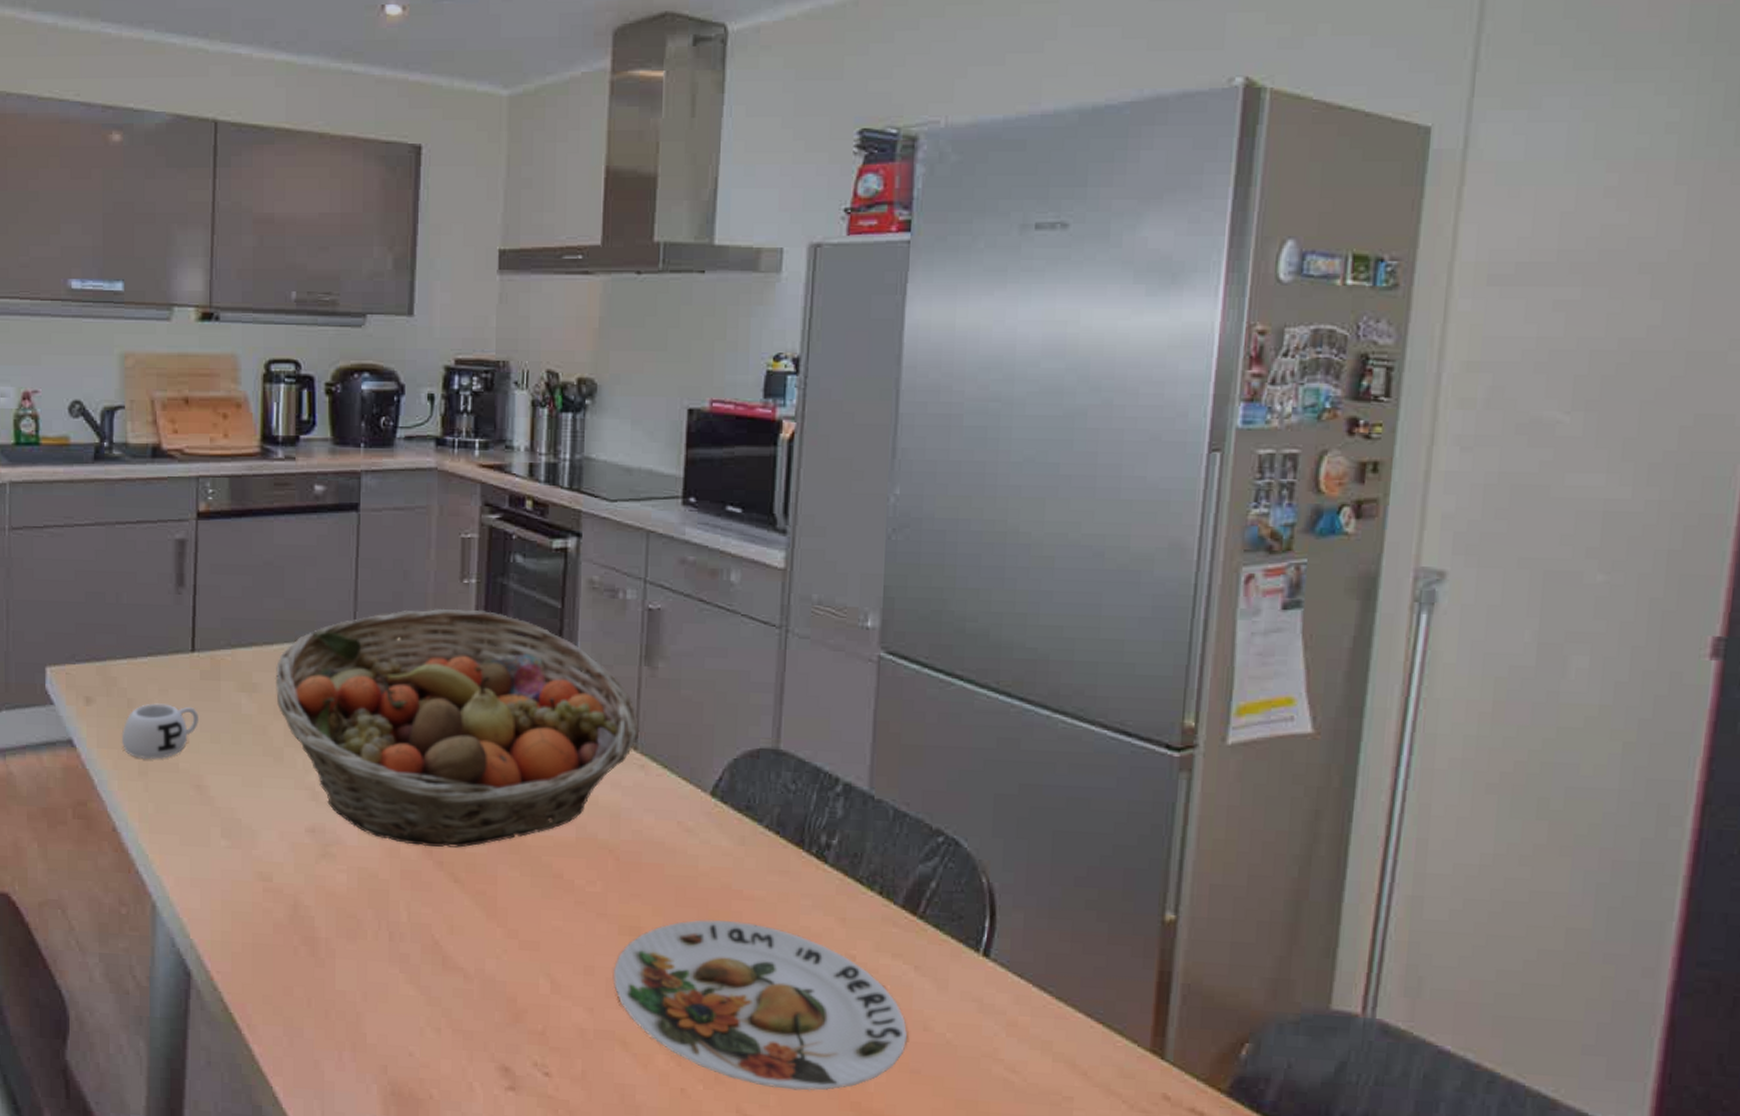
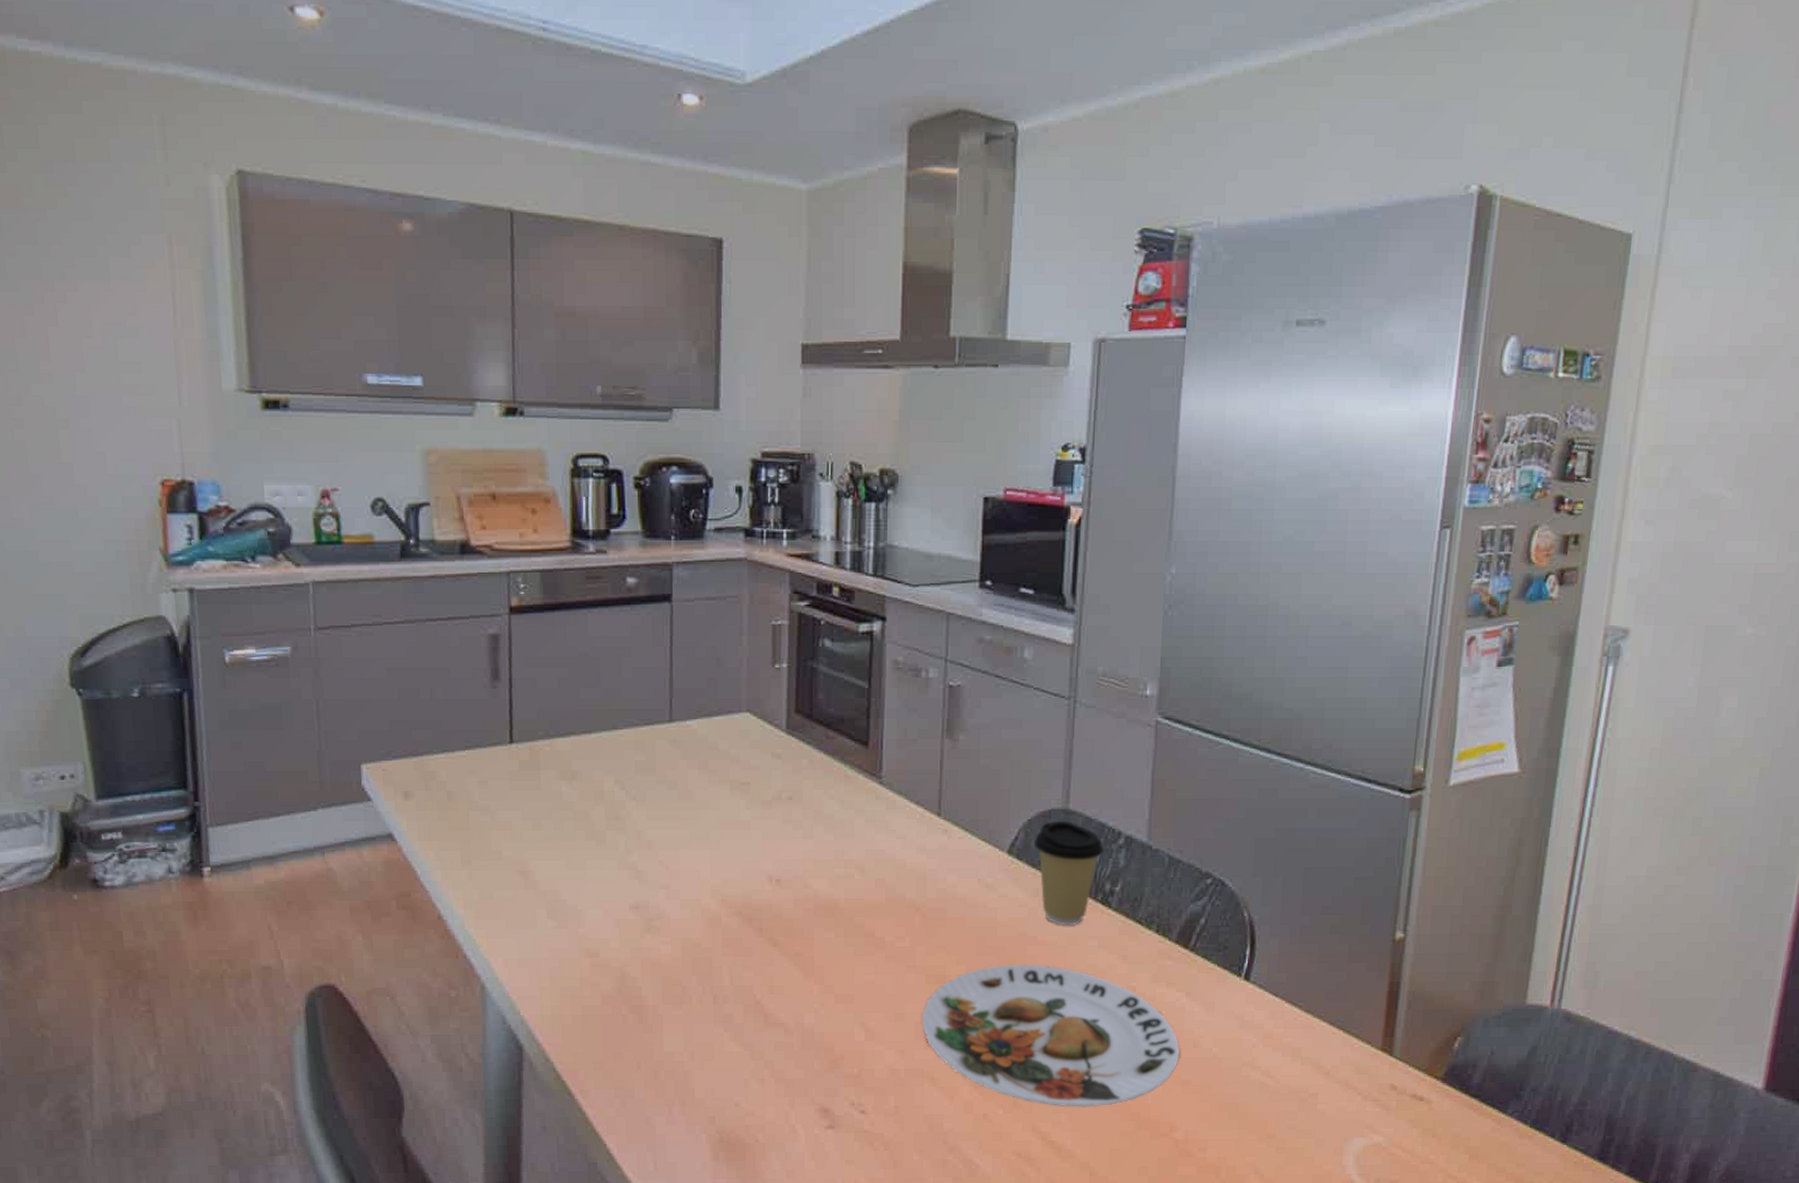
mug: present [121,703,198,760] -> none [442,795,520,850]
fruit basket: present [275,608,640,848] -> none [594,692,943,916]
coffee cup: none [740,762,819,881] -> present [1033,821,1104,926]

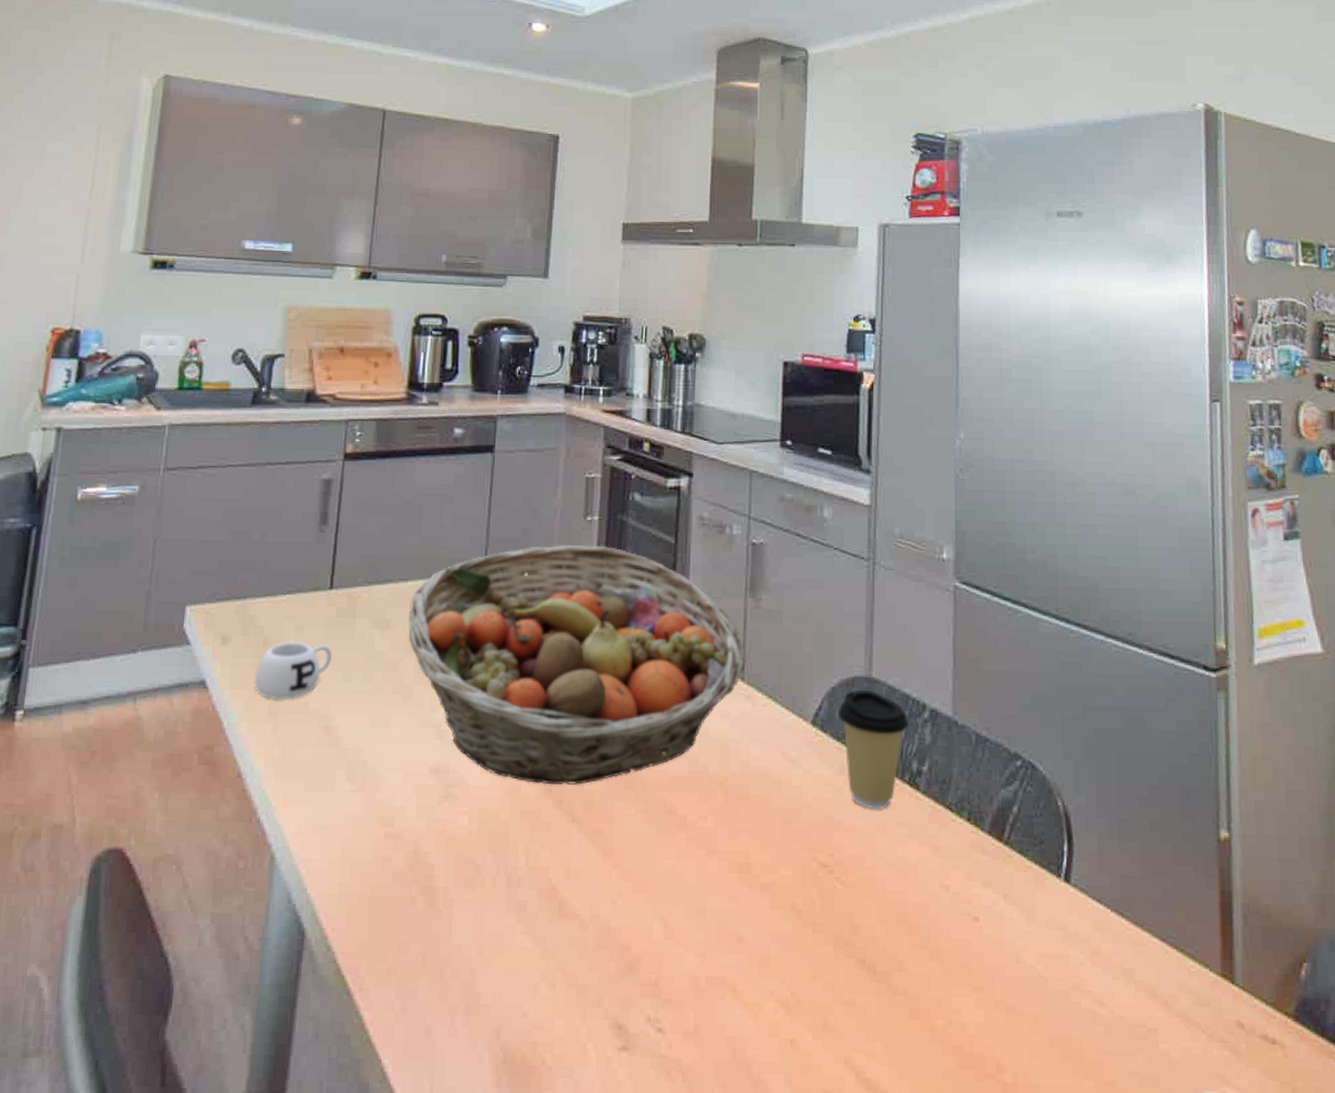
mug: none [442,795,520,850] -> present [254,641,332,701]
fruit basket: none [594,692,943,916] -> present [408,544,746,785]
plate: present [921,964,1179,1107] -> none [723,853,1001,1036]

